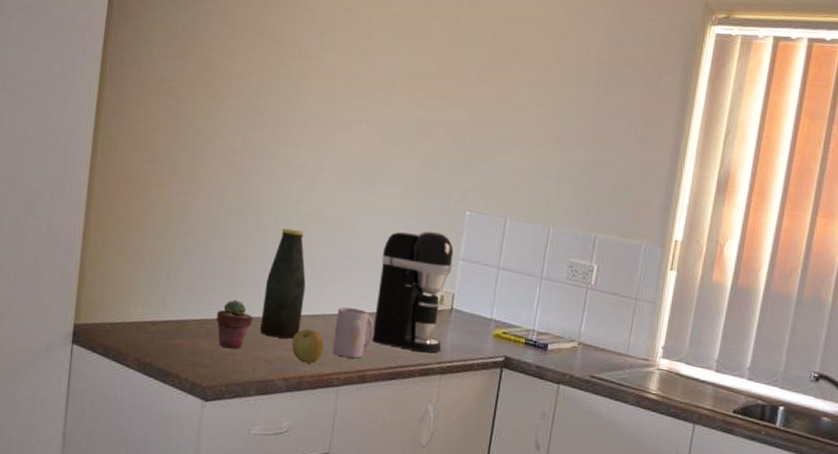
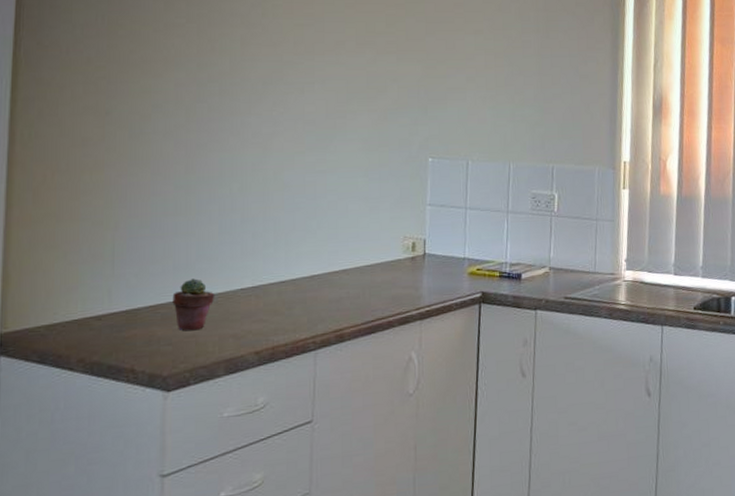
bottle: present [260,228,306,339] -> none [224,197,270,311]
apple: present [291,329,324,364] -> none [260,296,296,332]
mug: present [332,307,375,359] -> none [305,267,348,320]
coffee maker: present [371,231,454,353] -> none [346,181,421,302]

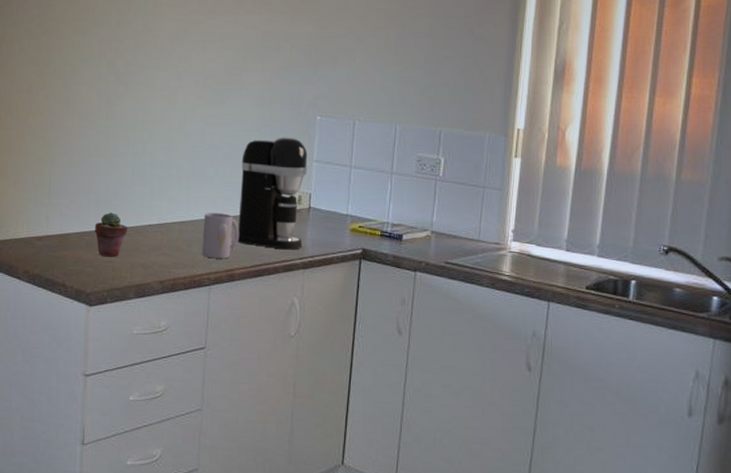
mug: none [305,267,348,320] -> present [202,212,239,259]
coffee maker: none [346,181,421,302] -> present [237,137,308,250]

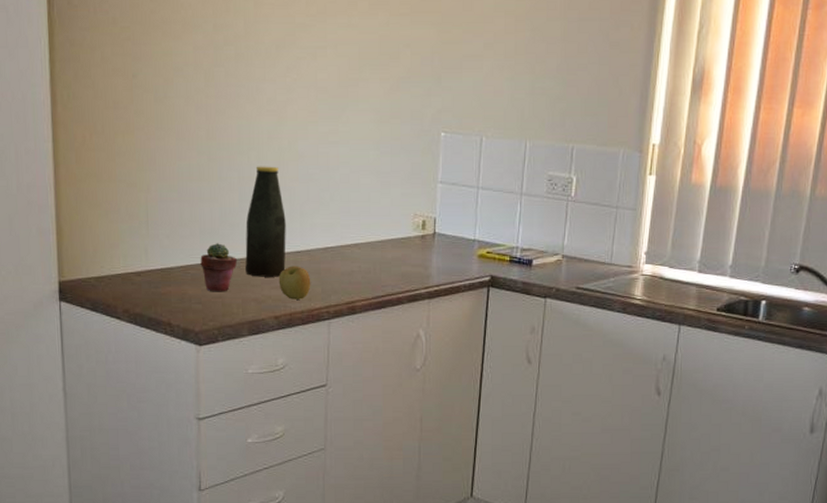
bottle: none [135,144,173,245] -> present [245,166,286,277]
apple: none [164,234,194,266] -> present [278,266,311,300]
mug: present [202,212,239,259] -> none [319,240,360,291]
coffee maker: present [237,137,308,250] -> none [357,156,432,279]

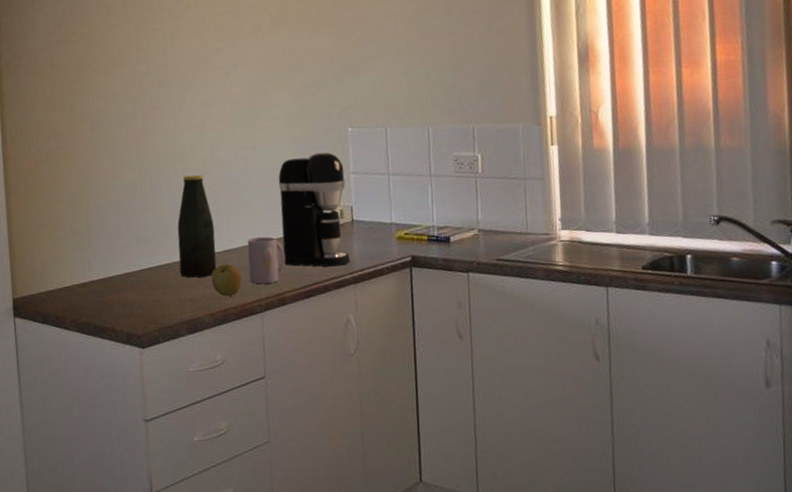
potted succulent: present [200,243,238,292] -> none [138,249,172,296]
mug: none [319,240,360,291] -> present [247,236,286,285]
coffee maker: none [357,156,432,279] -> present [277,151,351,267]

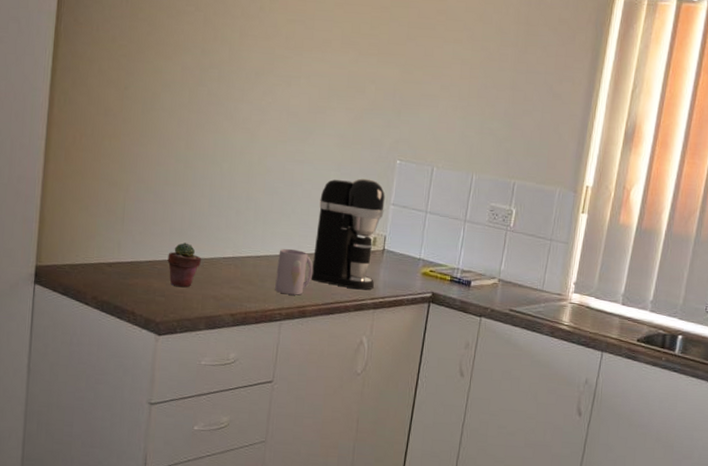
potted succulent: none [138,249,172,296] -> present [167,242,202,288]
bottle: present [177,175,217,278] -> none [208,176,250,278]
apple: present [211,264,242,296] -> none [237,269,267,300]

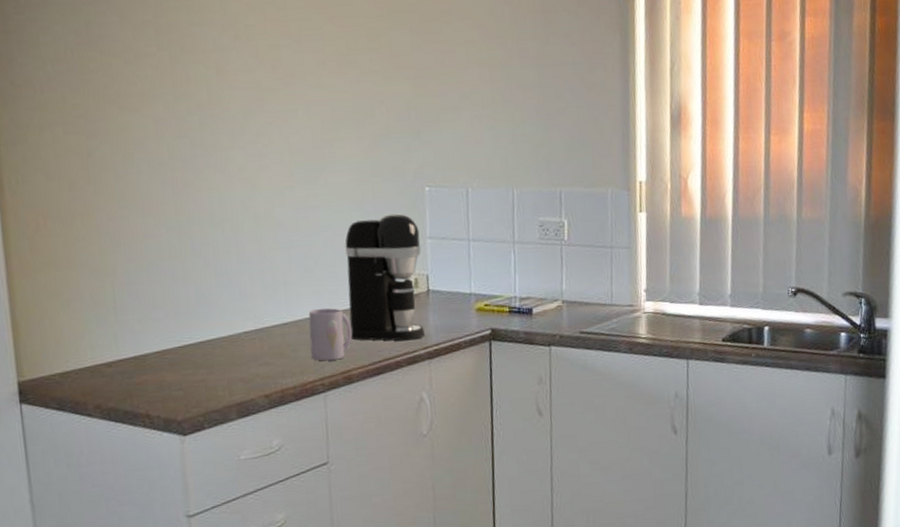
potted succulent: present [167,242,202,288] -> none [177,323,219,376]

